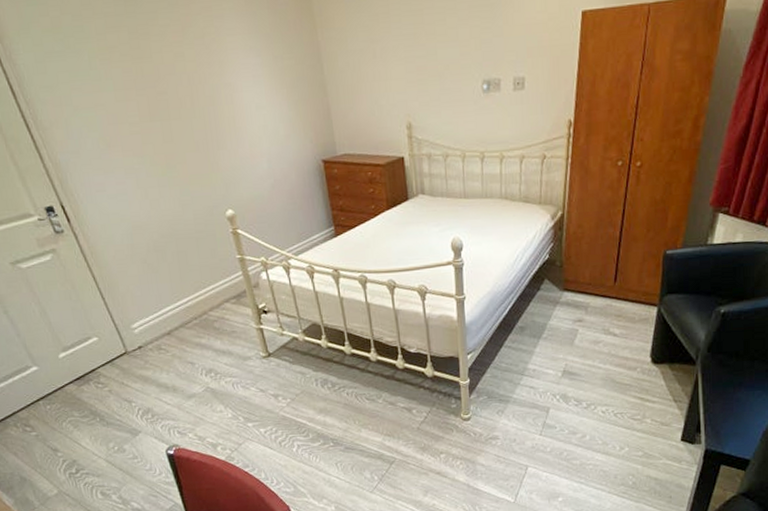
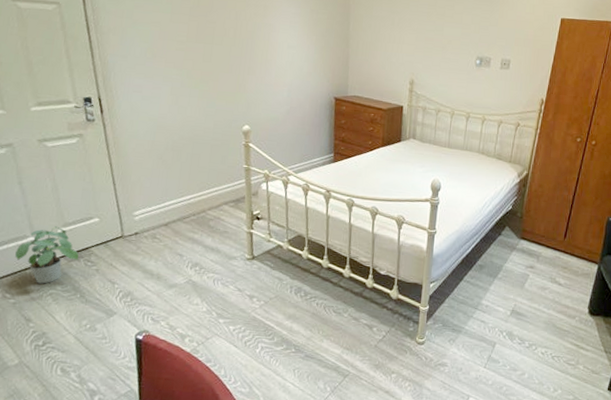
potted plant: none [22,352,89,413] -> present [15,226,79,284]

